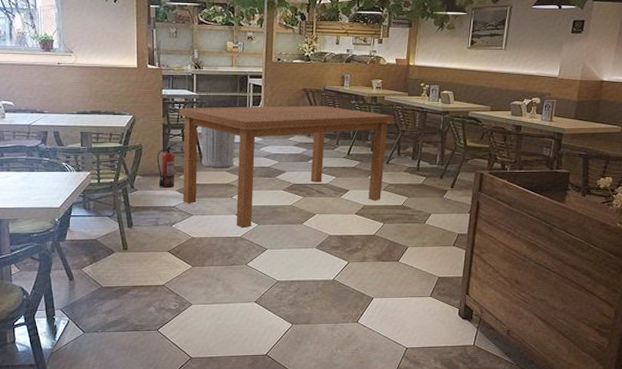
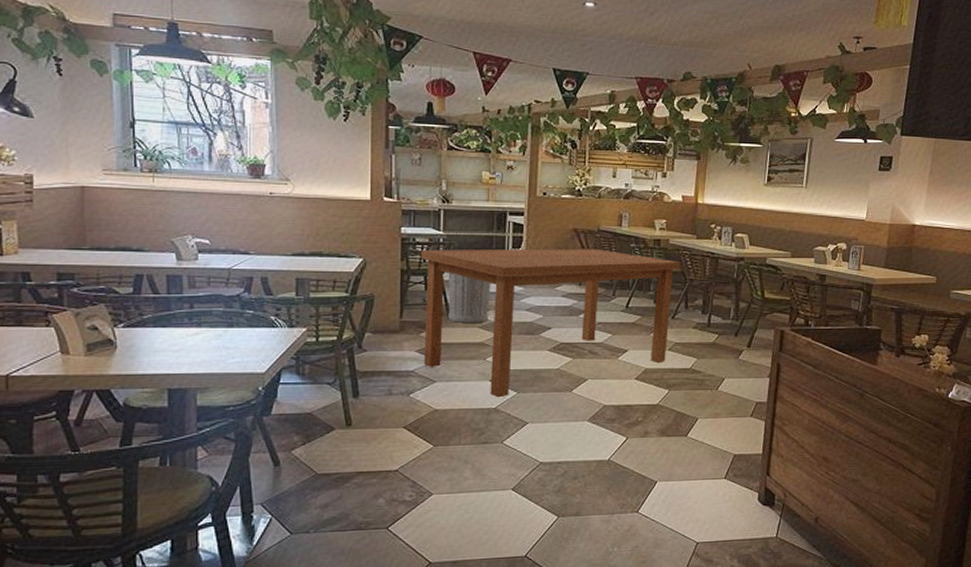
fire extinguisher: present [156,142,178,188] -> none [392,292,419,348]

